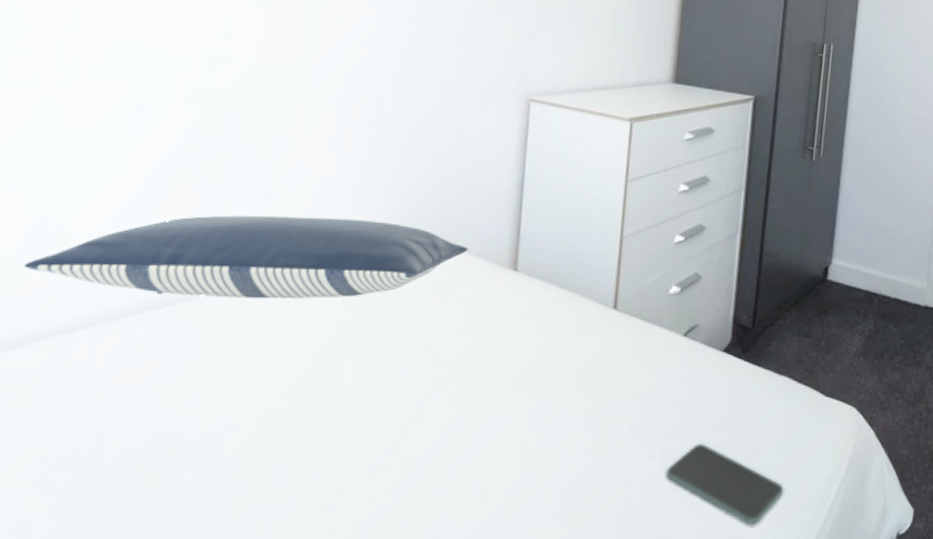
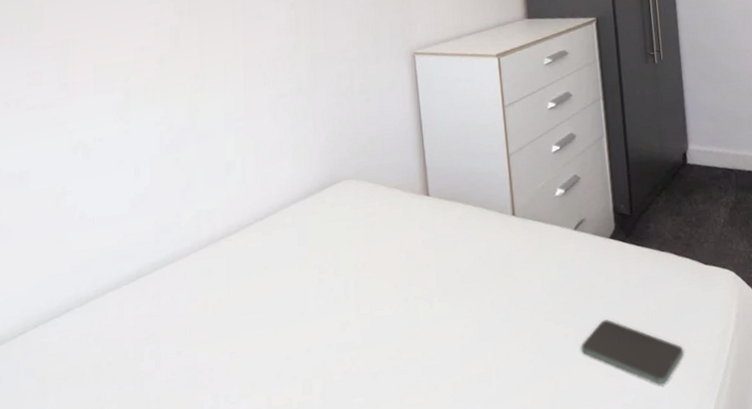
pillow: present [23,215,469,299] -> none [61,171,388,256]

